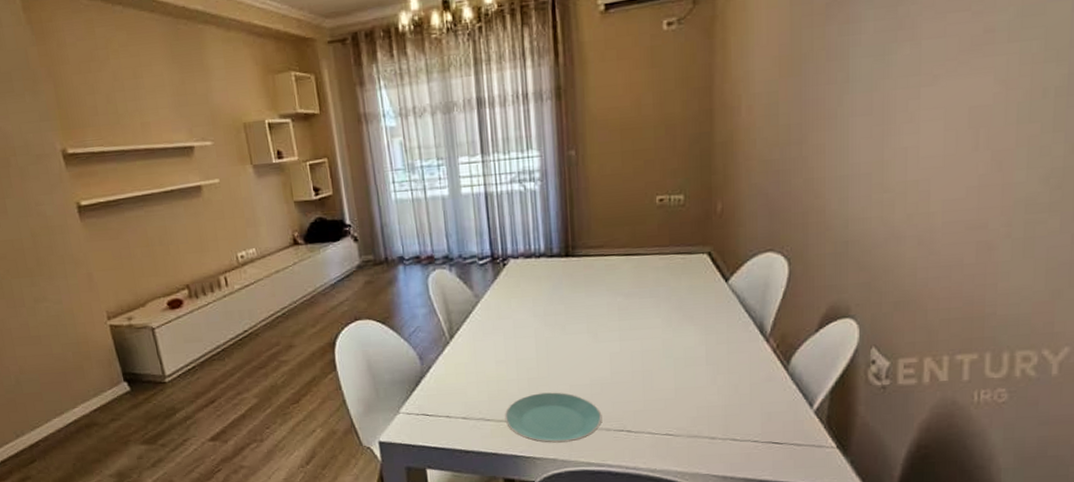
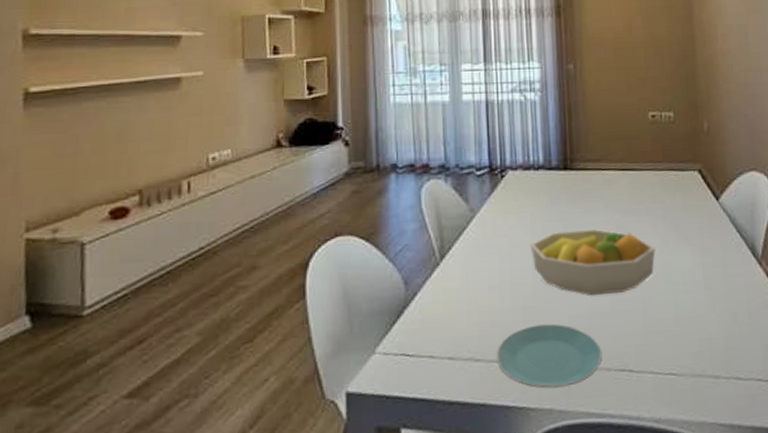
fruit bowl: none [533,311,658,369] -> present [530,229,656,295]

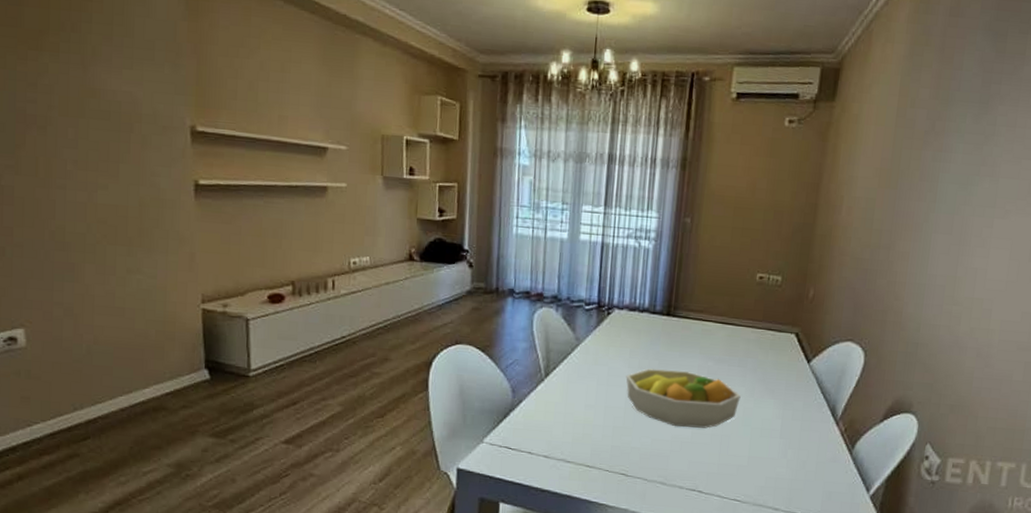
plate: present [496,323,603,389] -> none [584,442,678,495]

